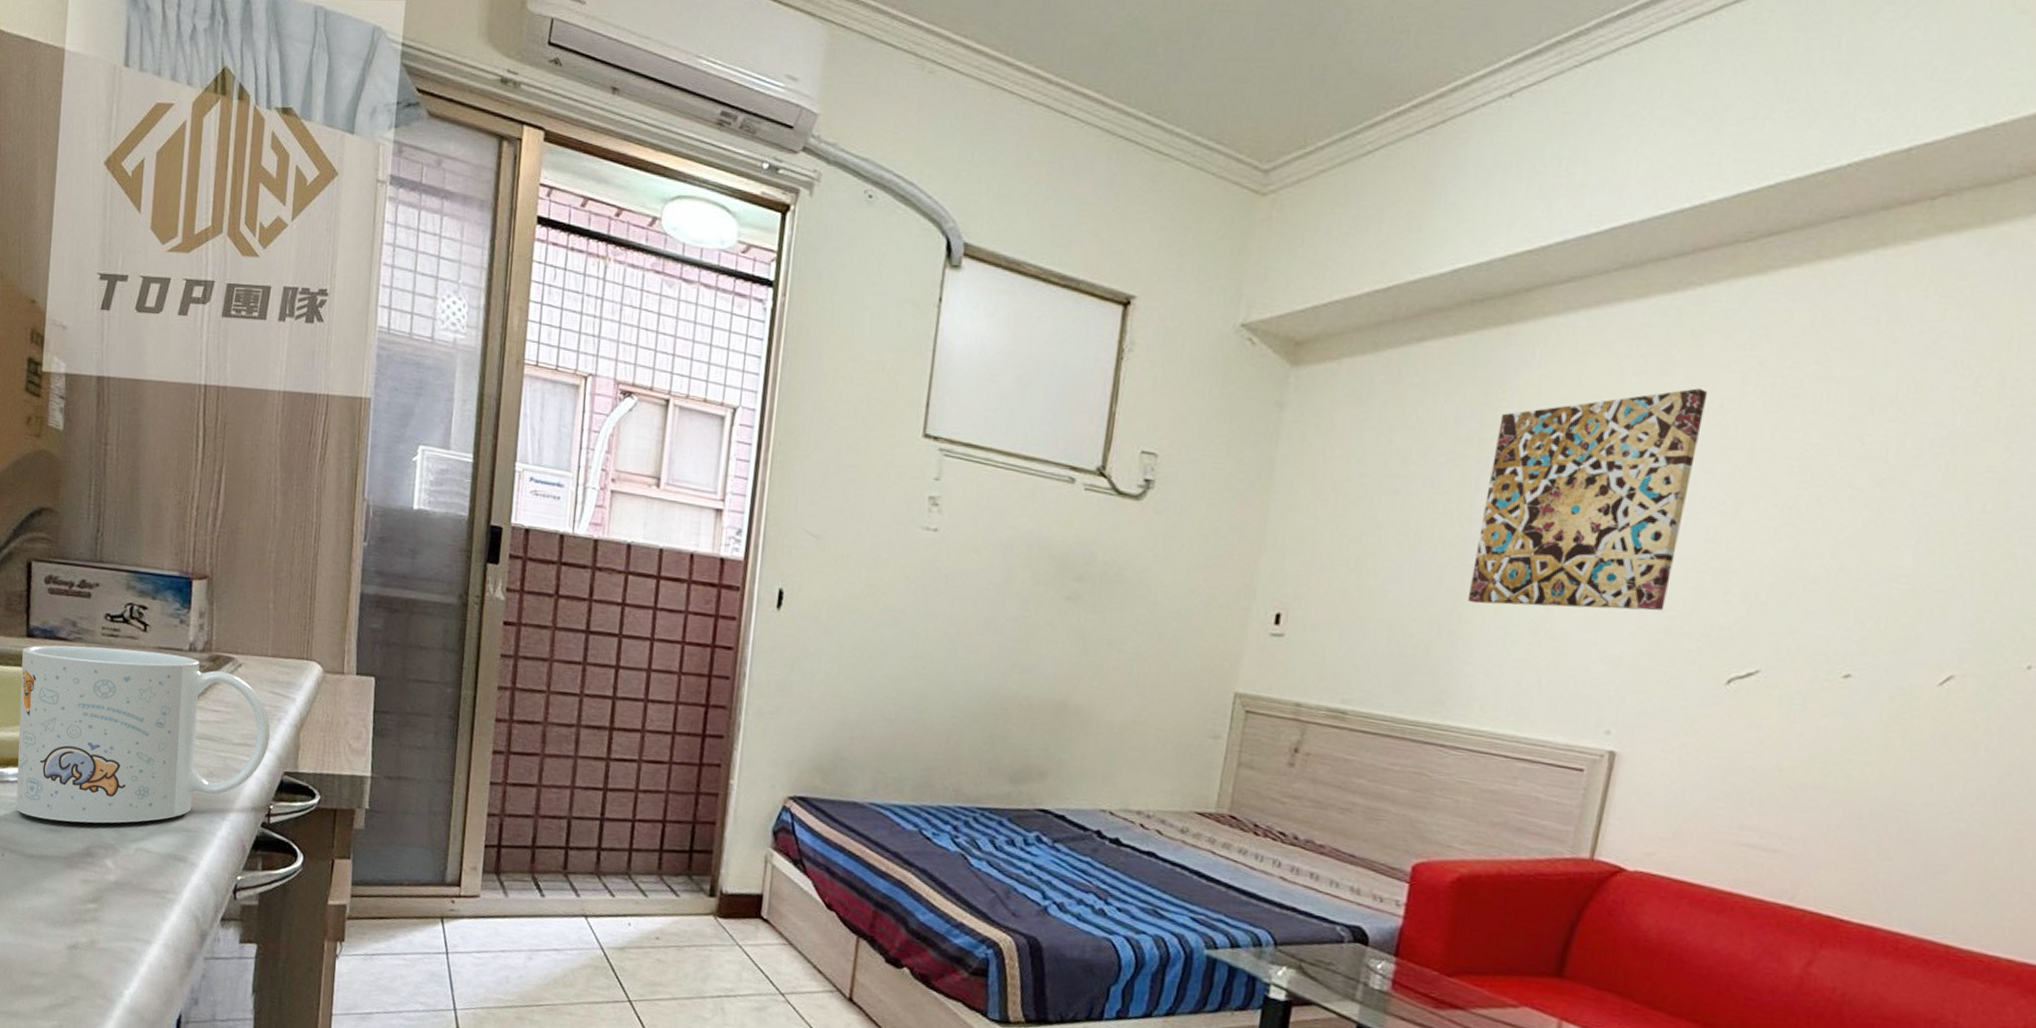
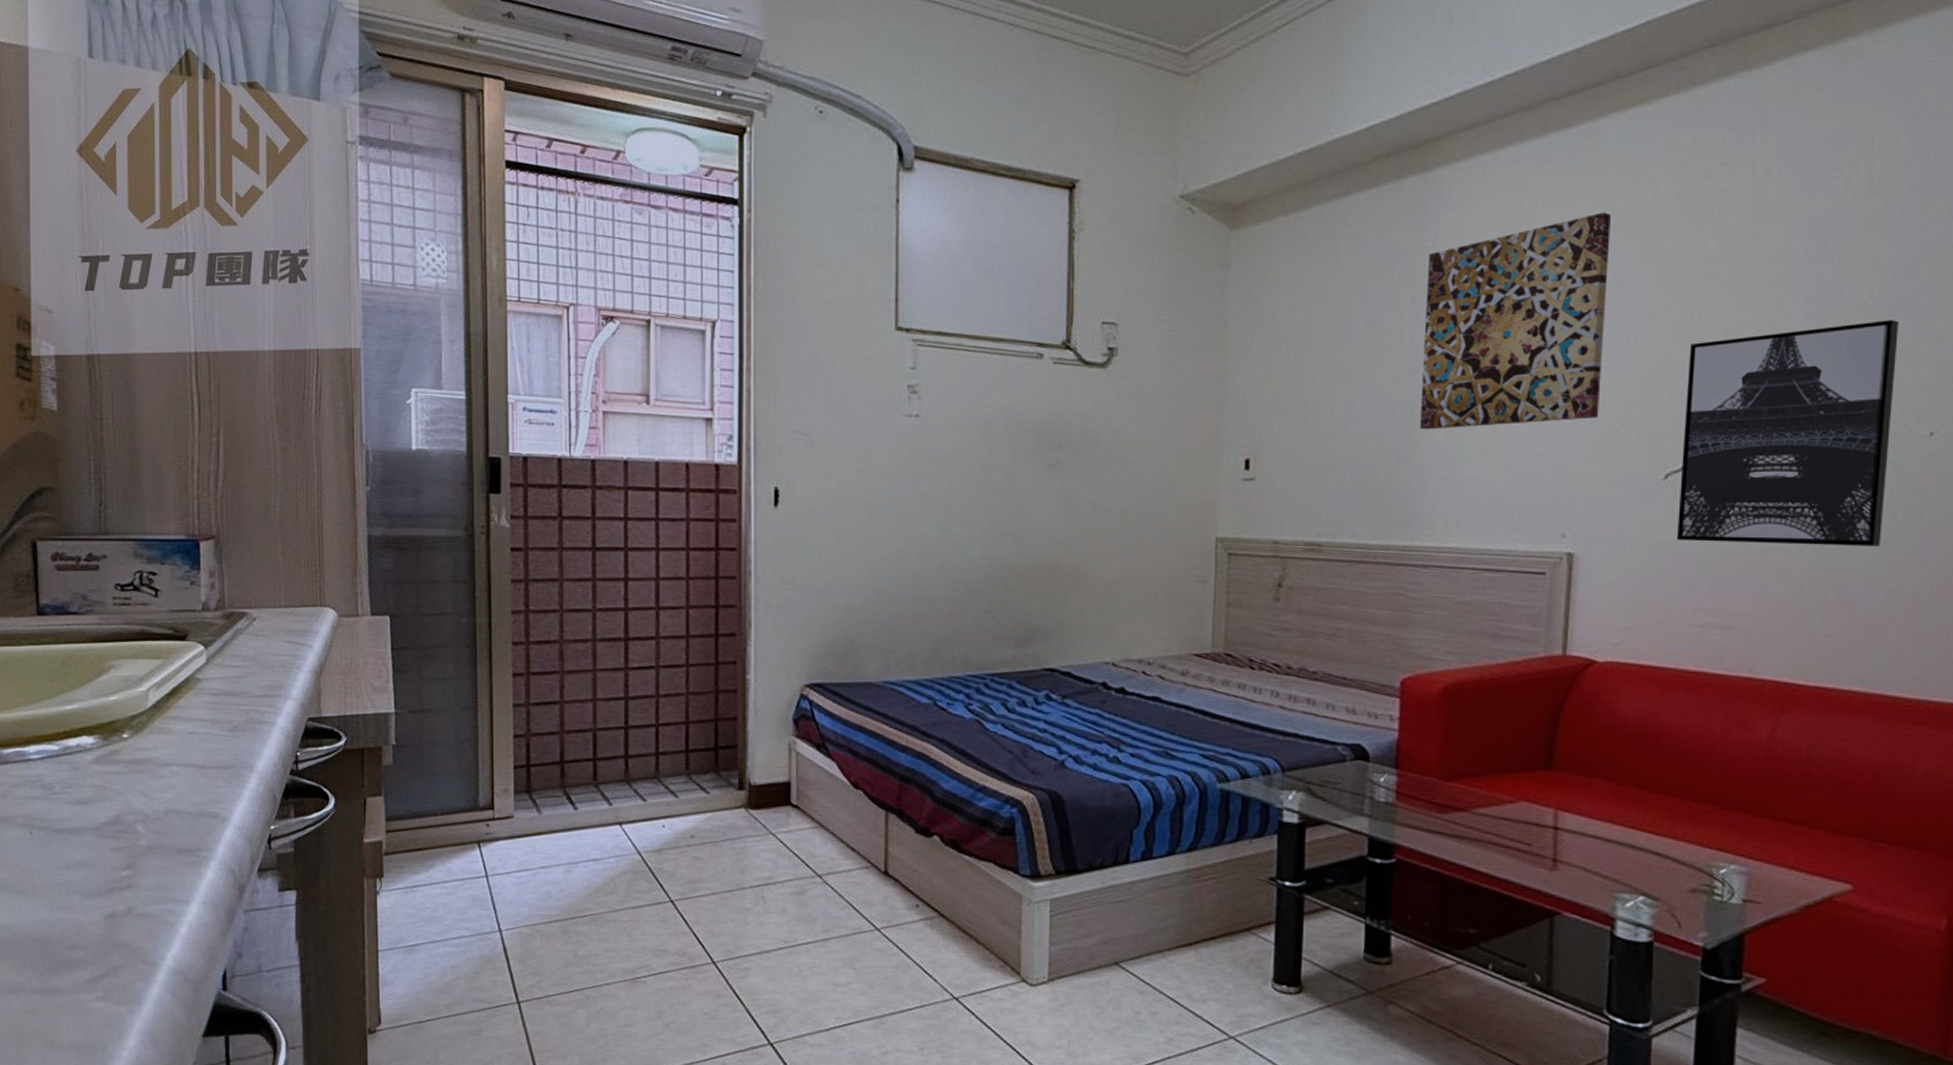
mug: present [16,645,271,824] -> none [34,615,291,793]
wall art: none [1730,538,2011,783] -> present [1676,320,1898,546]

